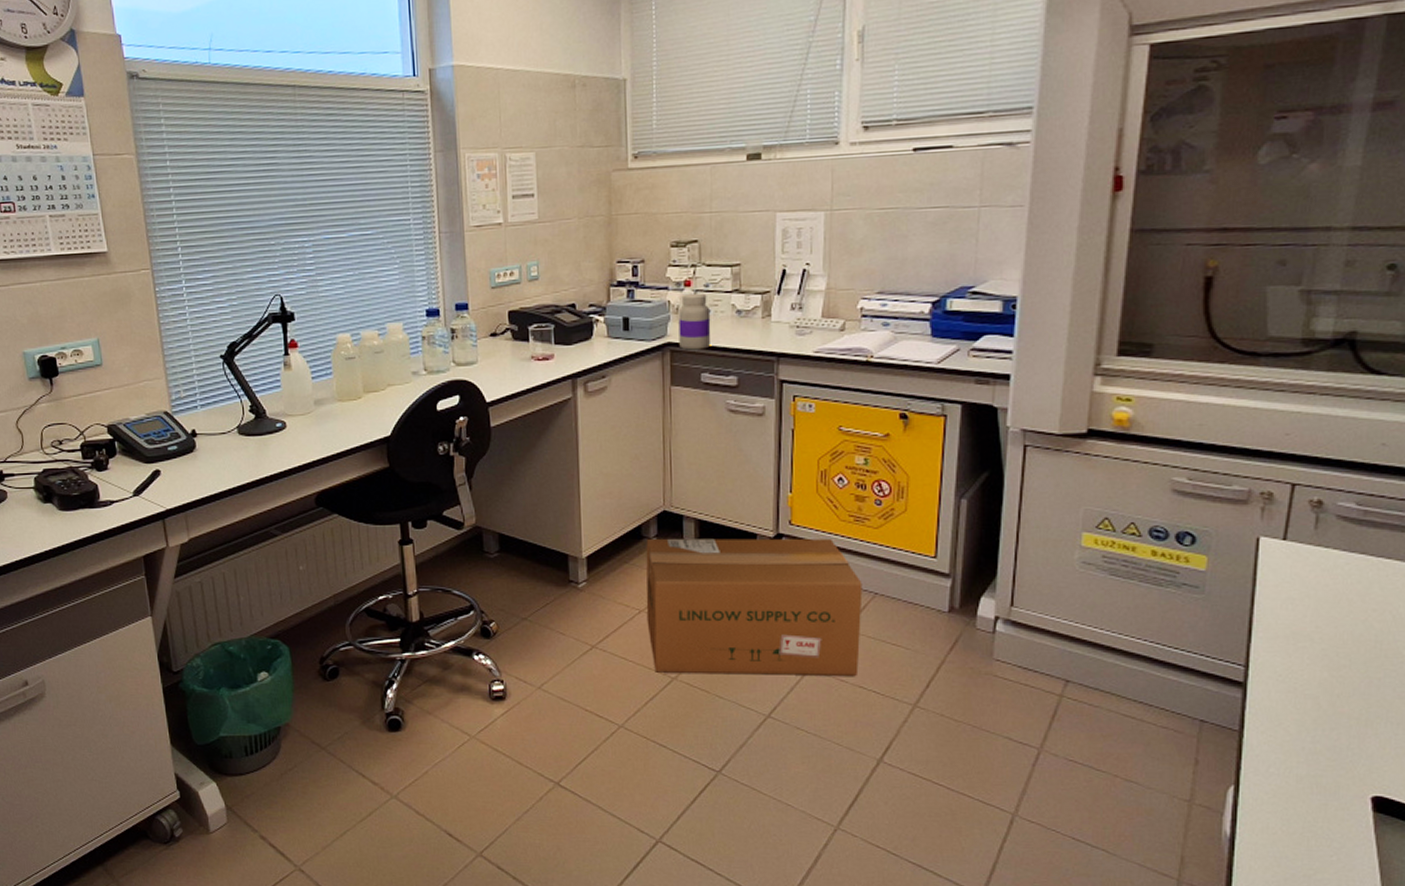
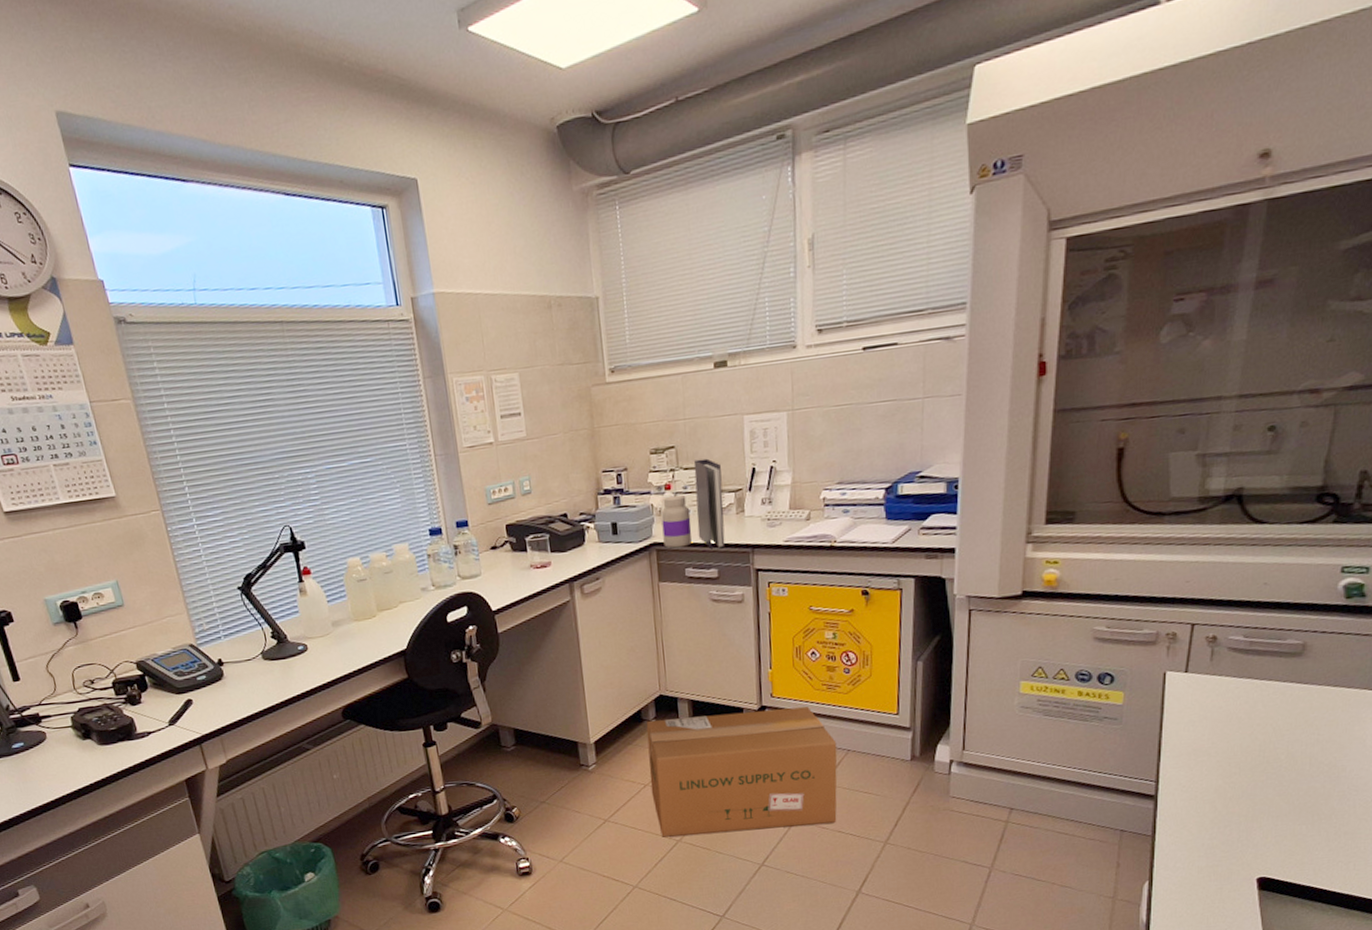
binder: none [717,256,748,355] -> present [693,458,726,550]

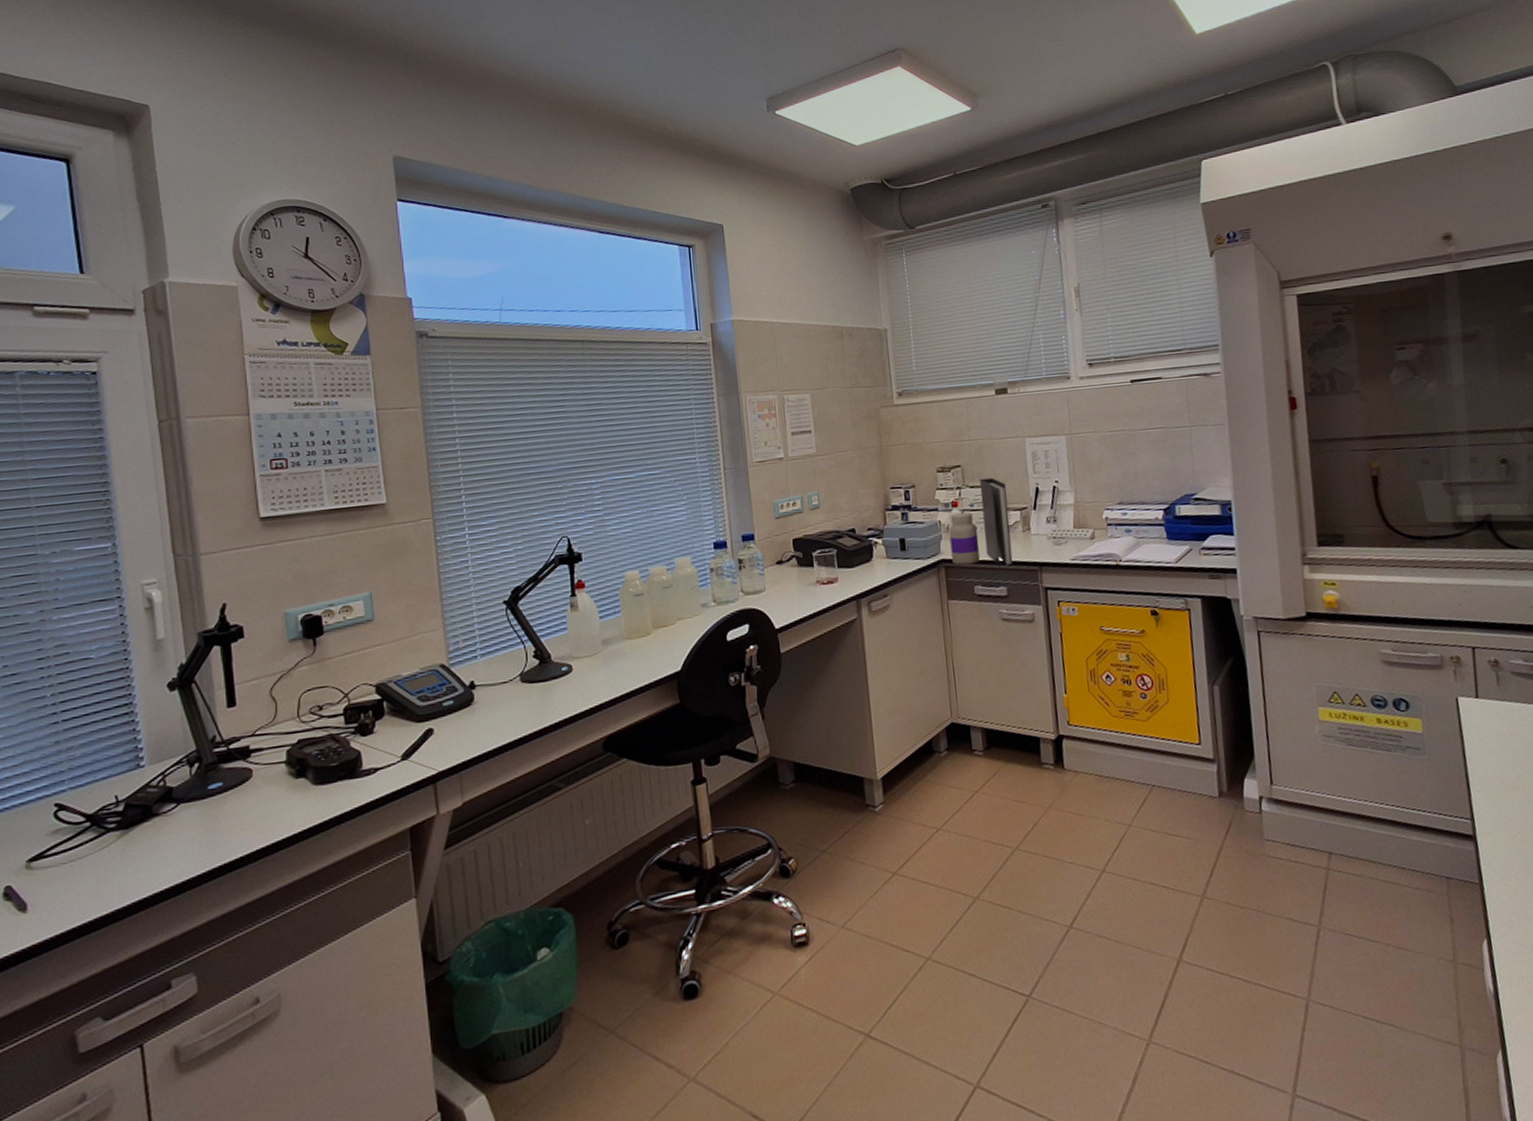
box: present [646,706,837,837] -> none [937,736,1148,894]

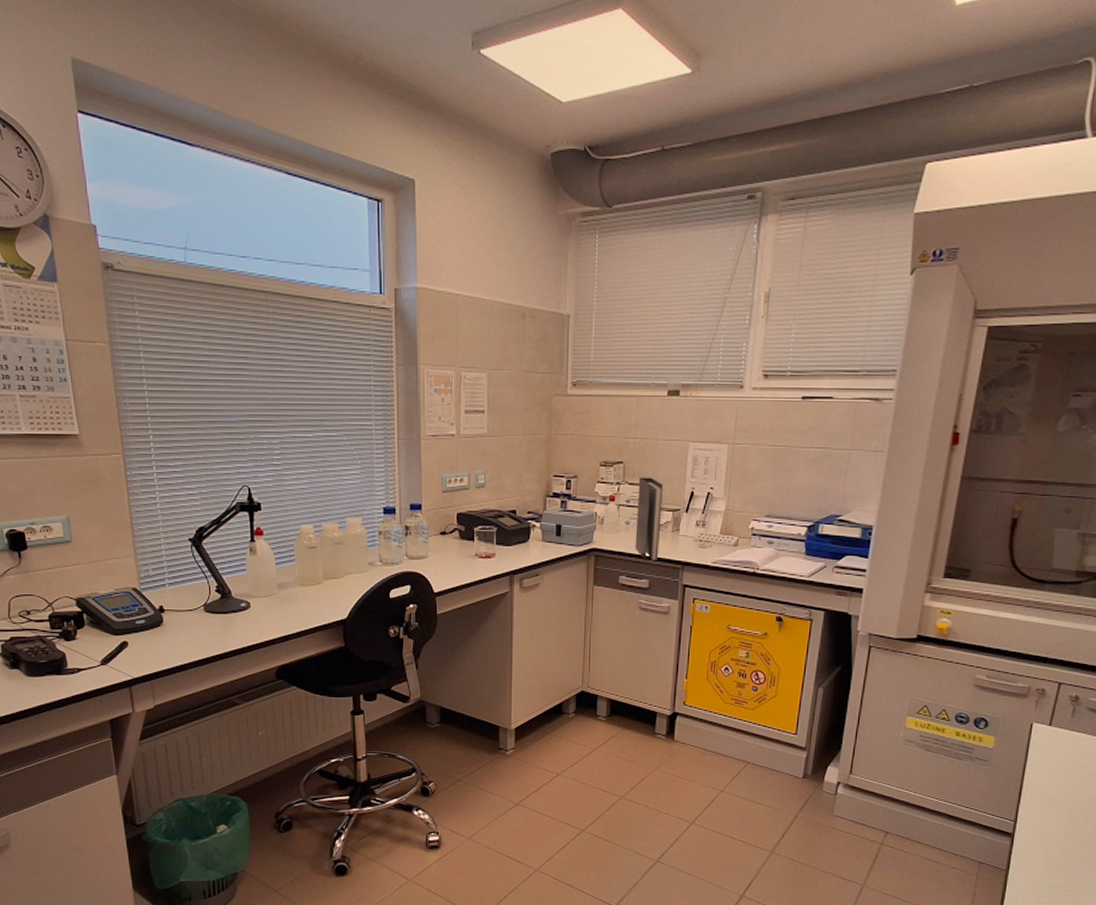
jar: present [948,512,980,566] -> none [602,507,630,556]

